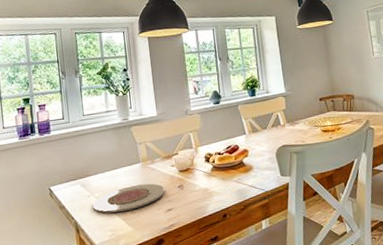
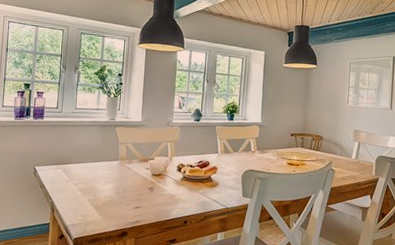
plate: present [92,183,165,214] -> none [69,179,137,201]

